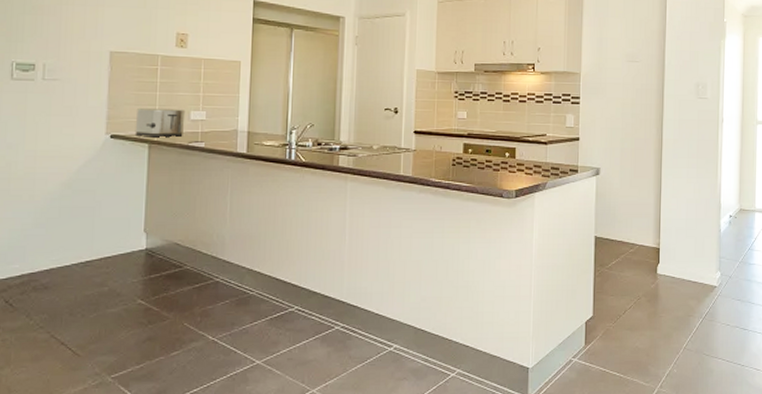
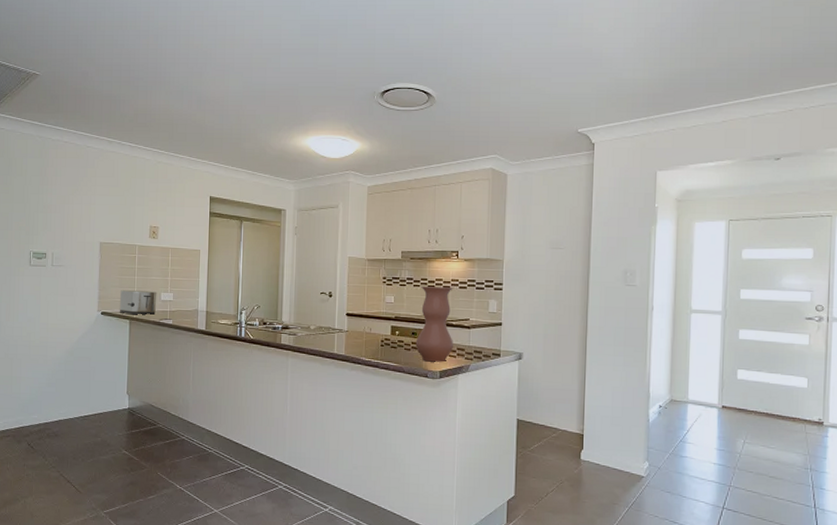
vase: none [490,101,531,181] -> present [415,286,454,362]

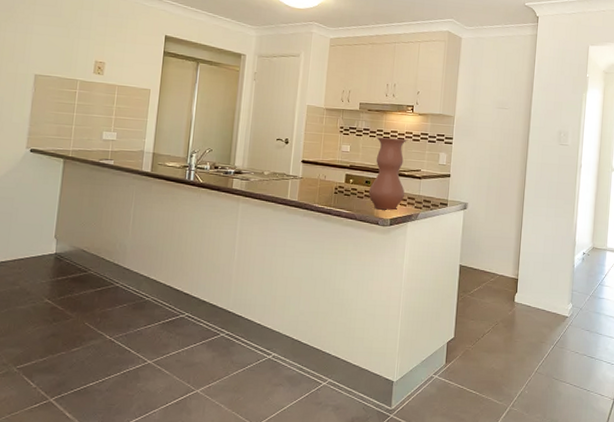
toaster: present [119,289,157,315] -> none [52,126,99,154]

